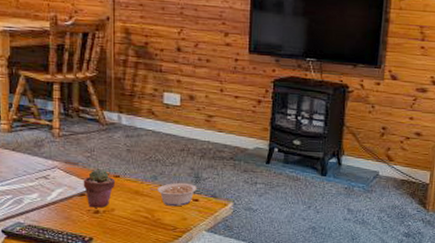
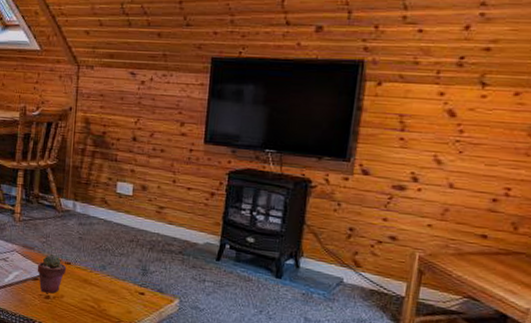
legume: present [150,182,197,207] -> none [98,273,143,299]

